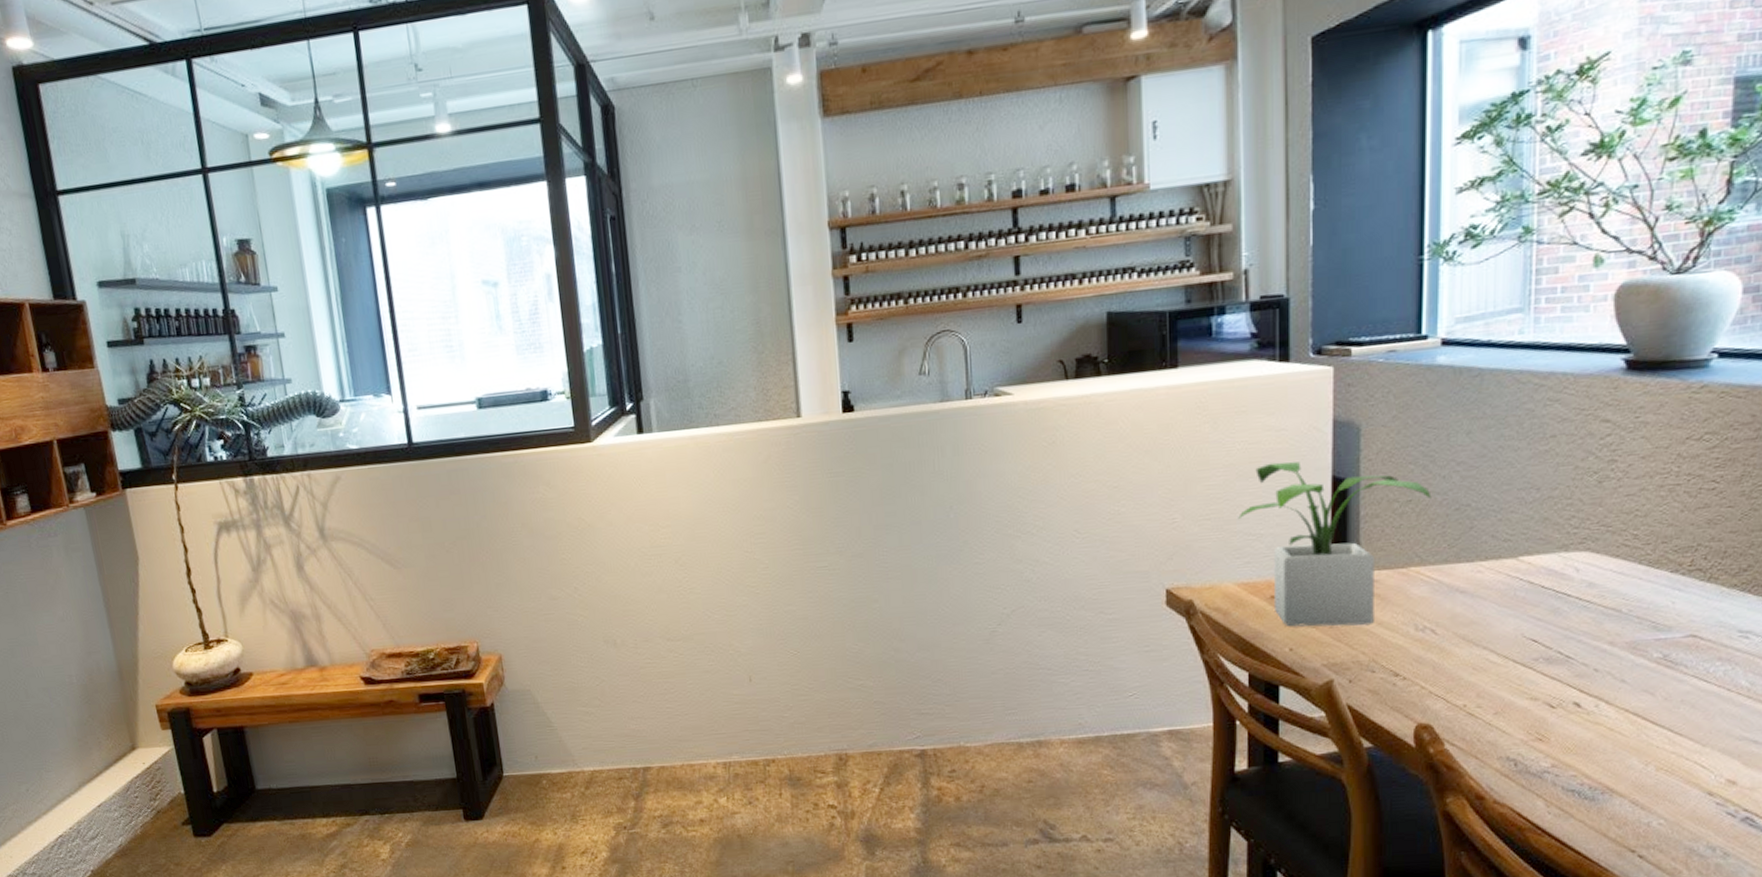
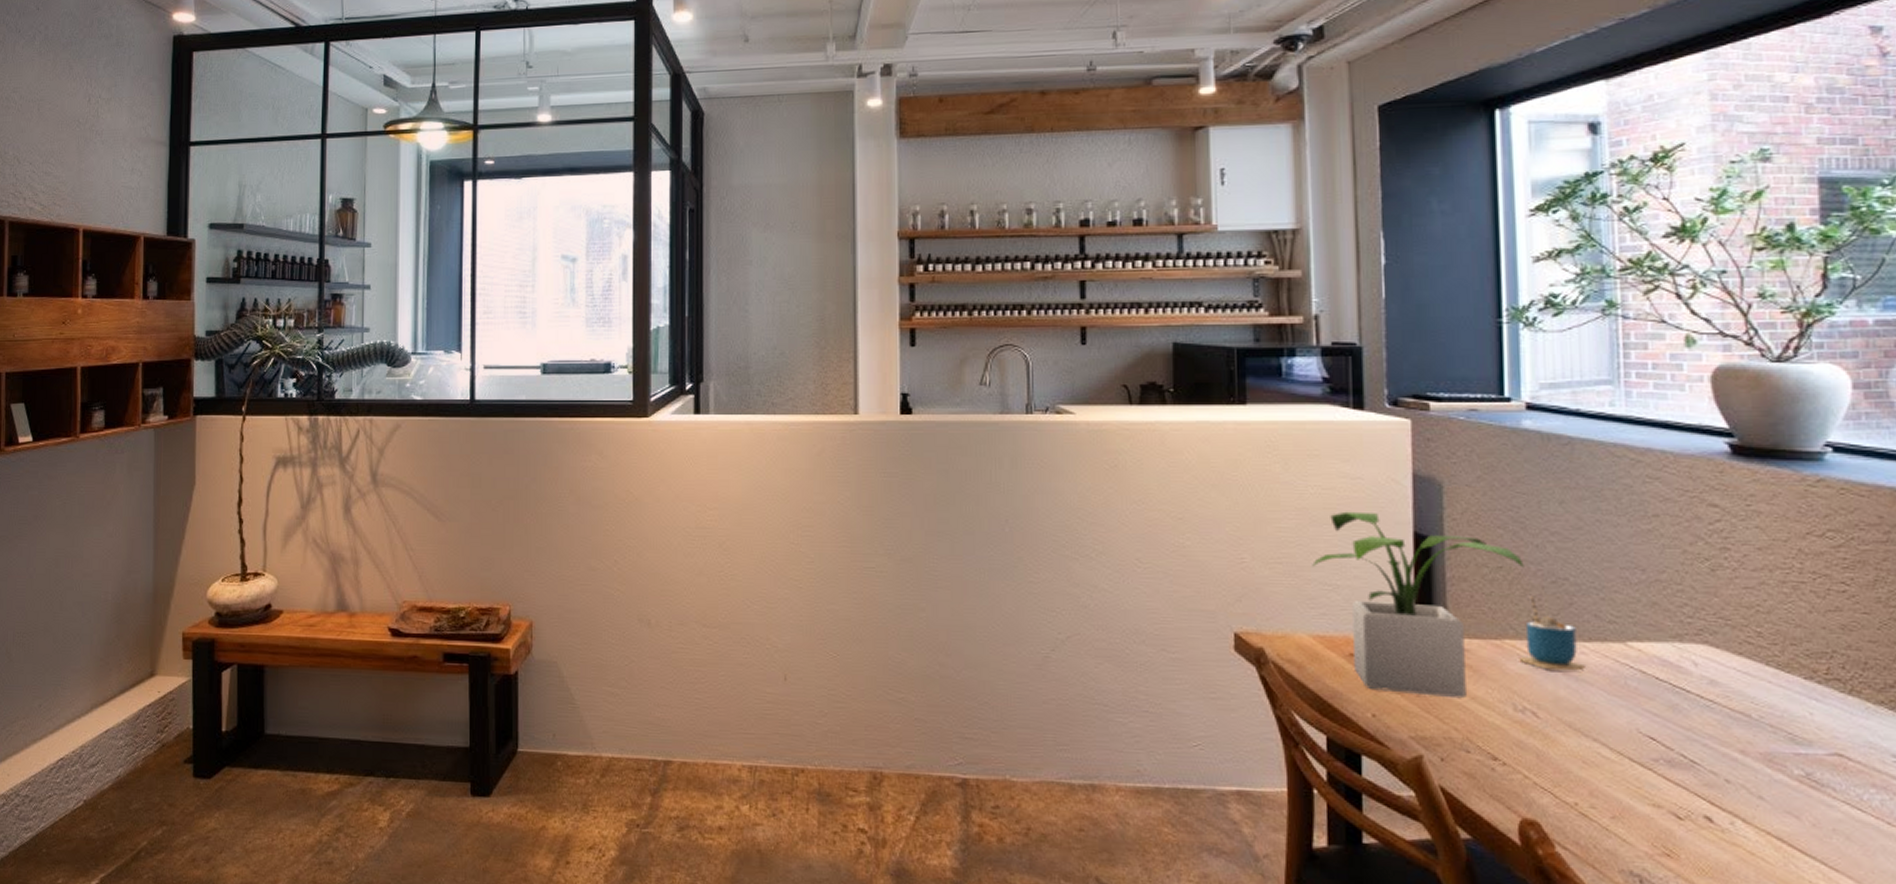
cup: none [1422,524,1481,591] -> present [1519,595,1586,671]

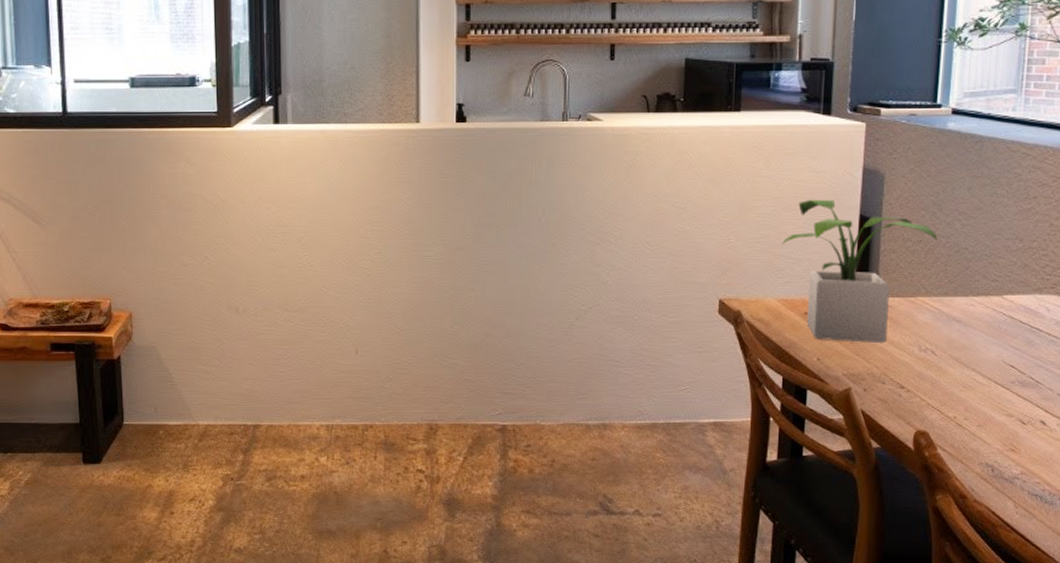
cup: present [1519,595,1586,671] -> none [926,262,973,319]

